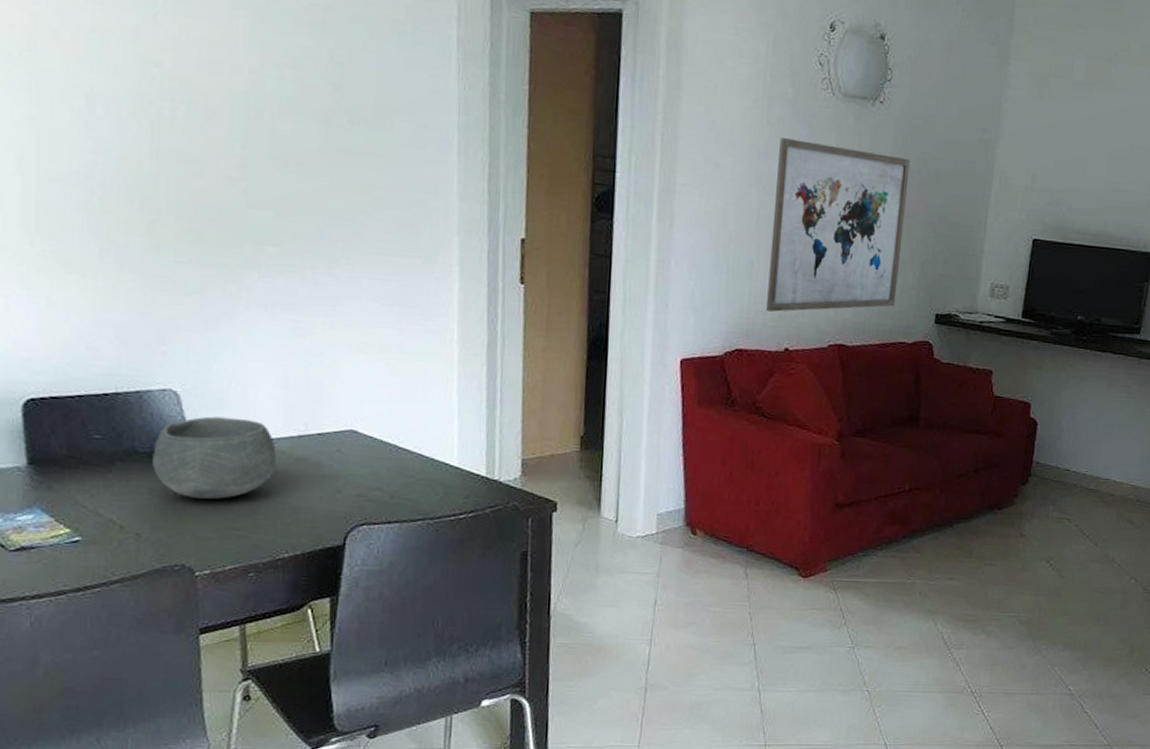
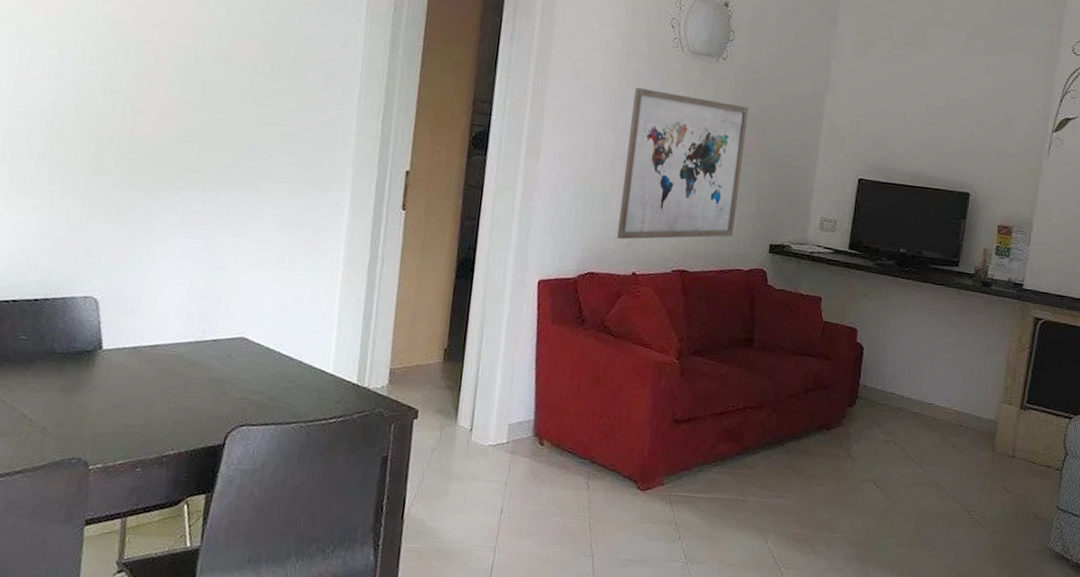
bowl: present [152,416,276,499] -> none [66,322,175,398]

